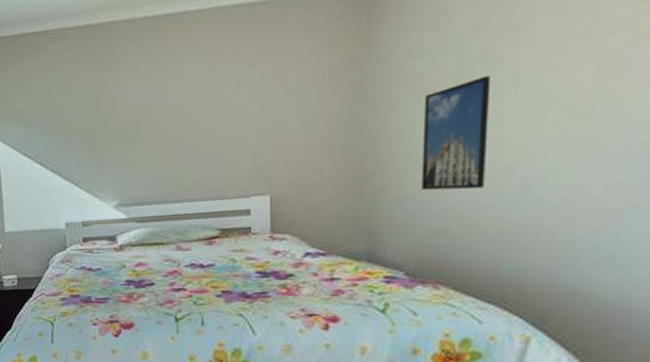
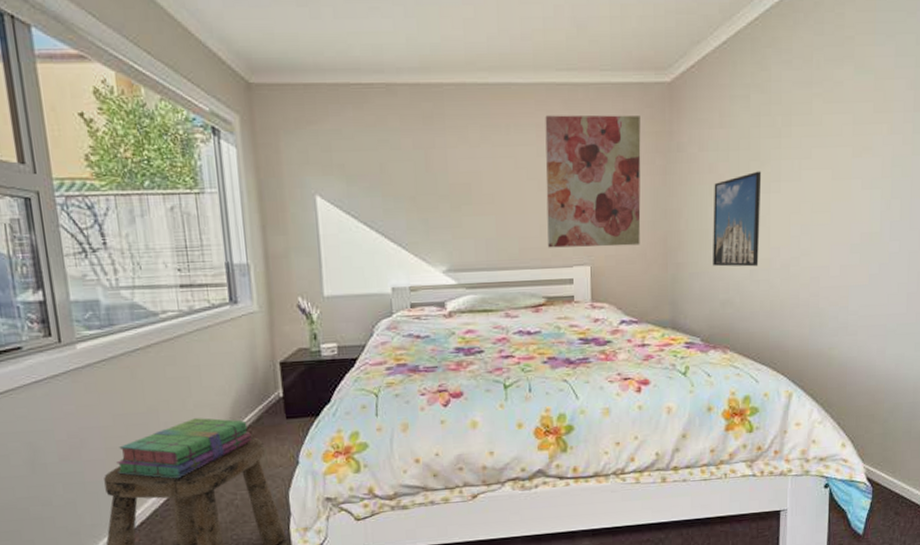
wall art: none [219,28,331,179] -> present [545,115,641,248]

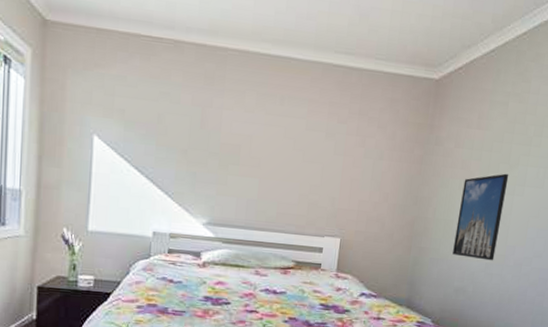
wall art: present [545,115,641,248] -> none [304,93,406,226]

